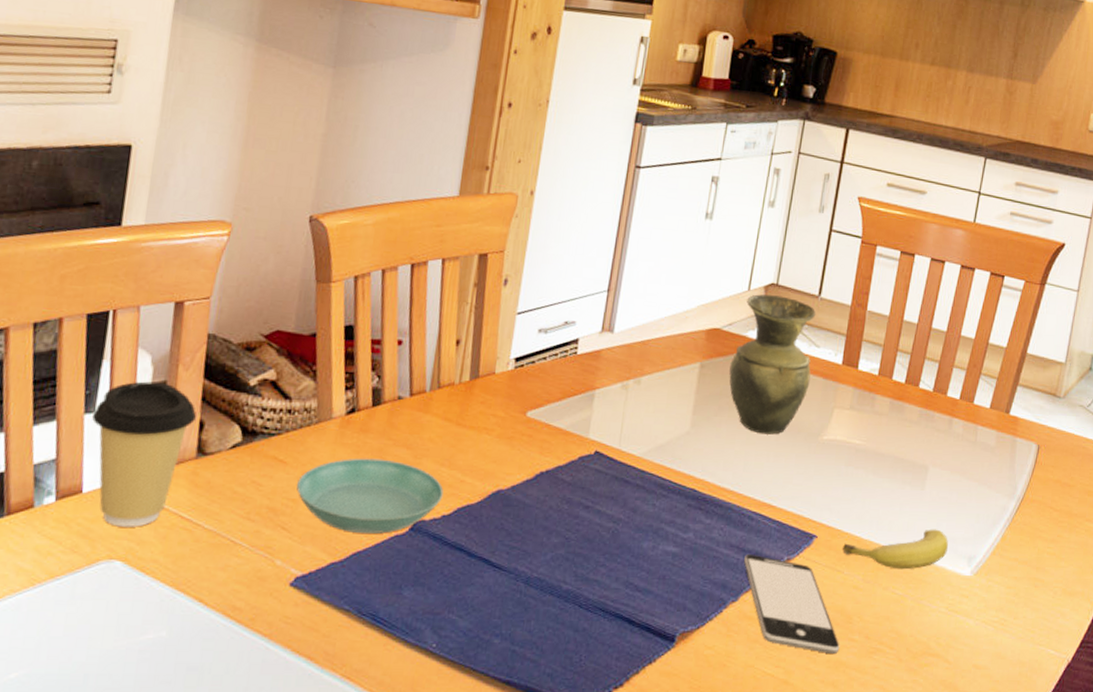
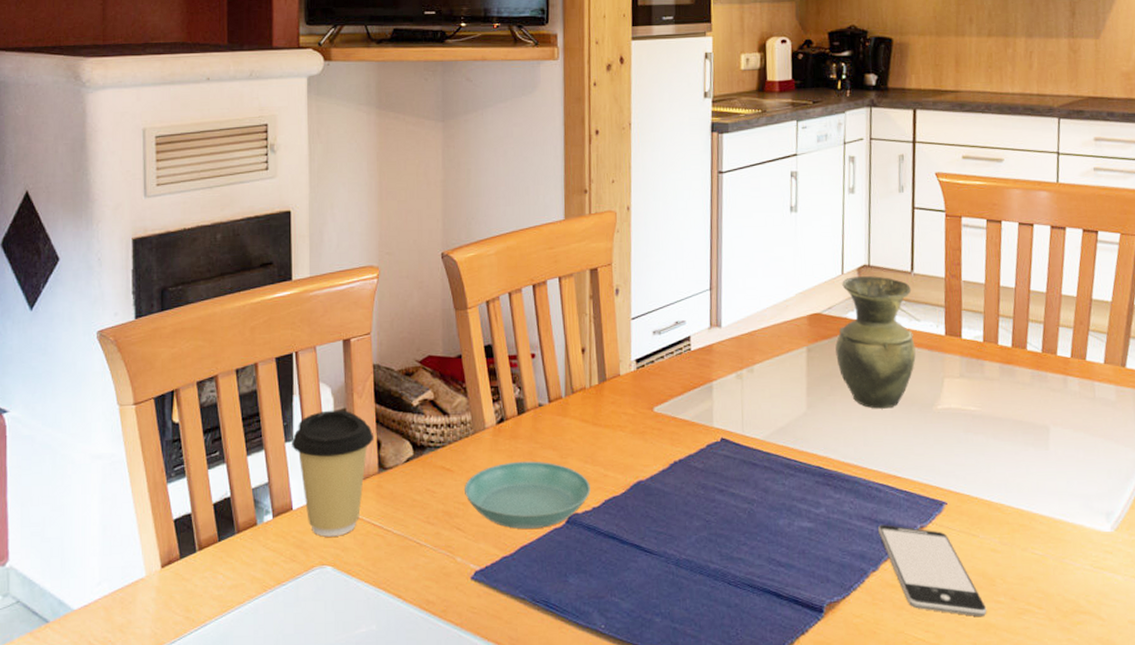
fruit: present [842,529,948,570] -> none [974,487,1083,530]

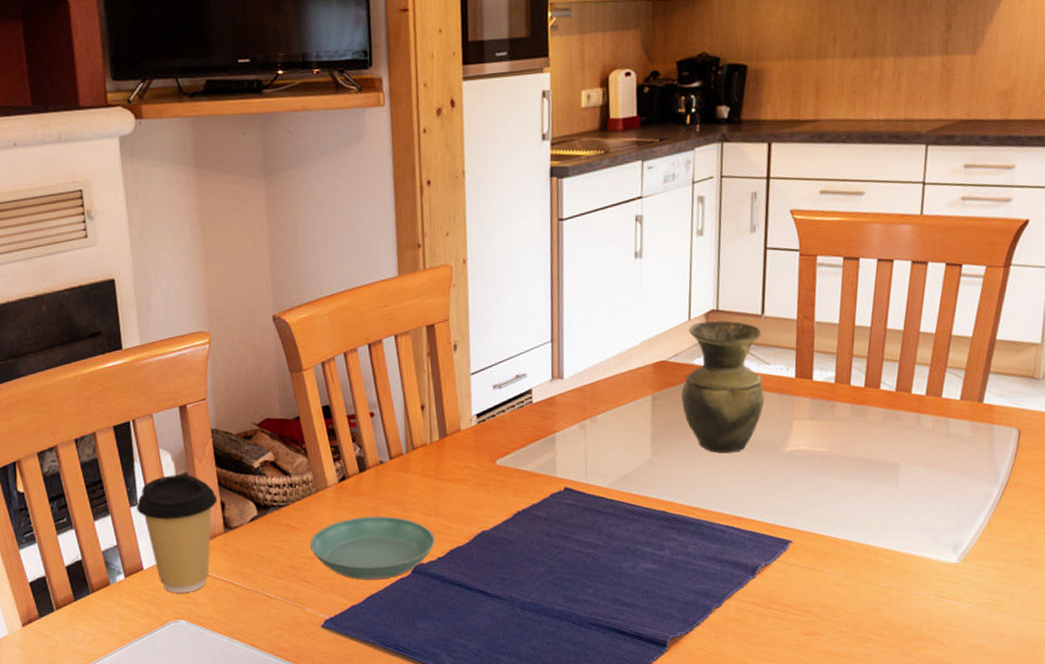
smartphone: present [877,524,987,617] -> none [721,563,829,646]

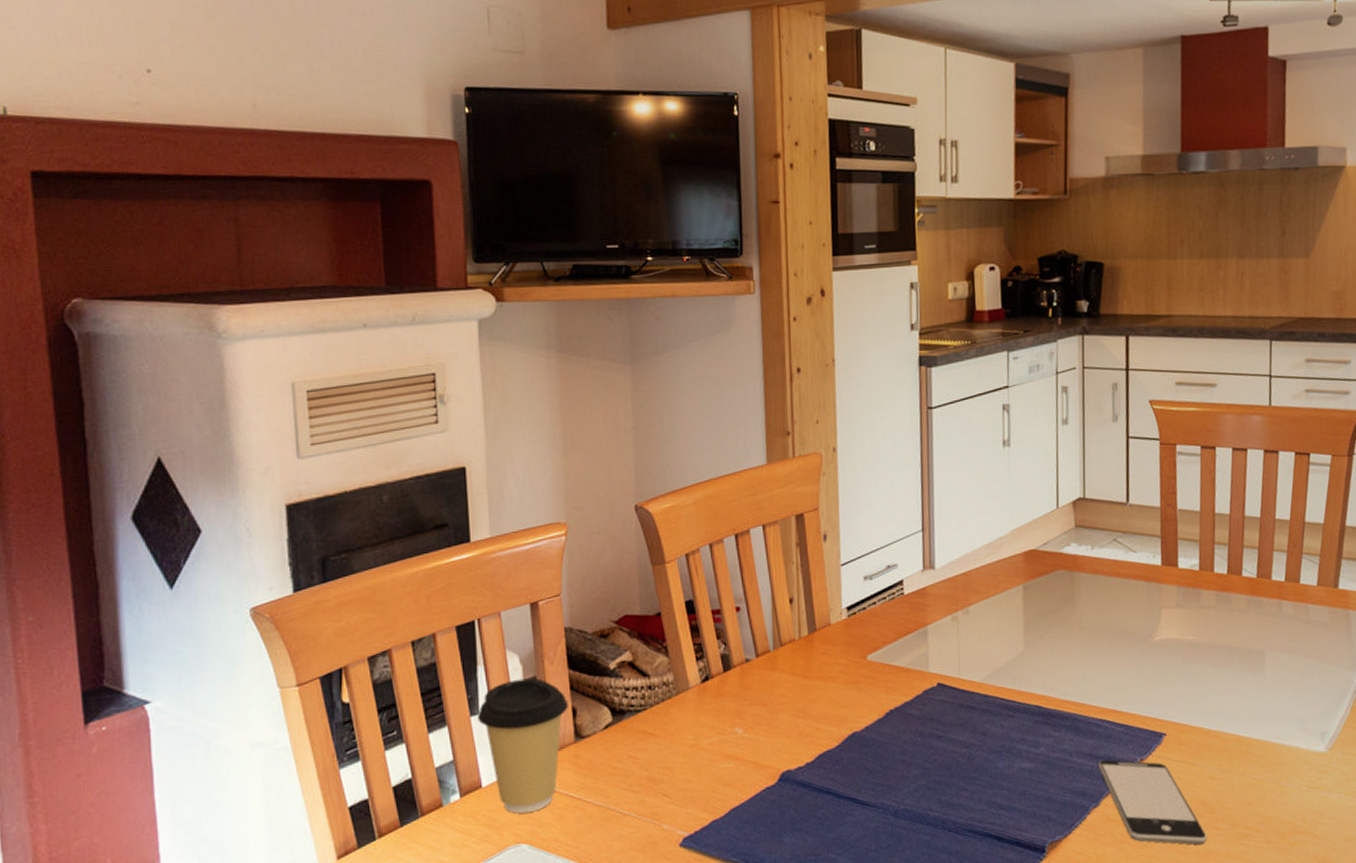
saucer: present [310,516,435,580] -> none [669,719,803,791]
vase: present [681,320,764,454] -> none [1052,508,1133,644]
smartphone: none [721,563,829,646] -> present [1097,759,1207,845]

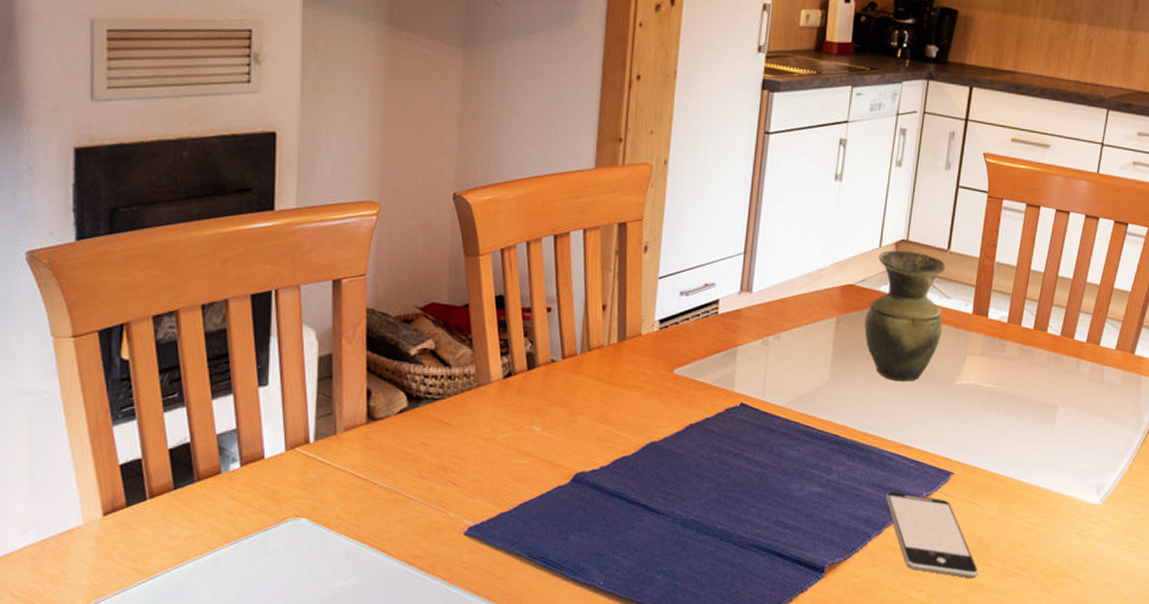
coffee cup: present [478,678,569,814] -> none [266,355,364,488]
vase: none [1052,508,1133,644] -> present [864,251,946,382]

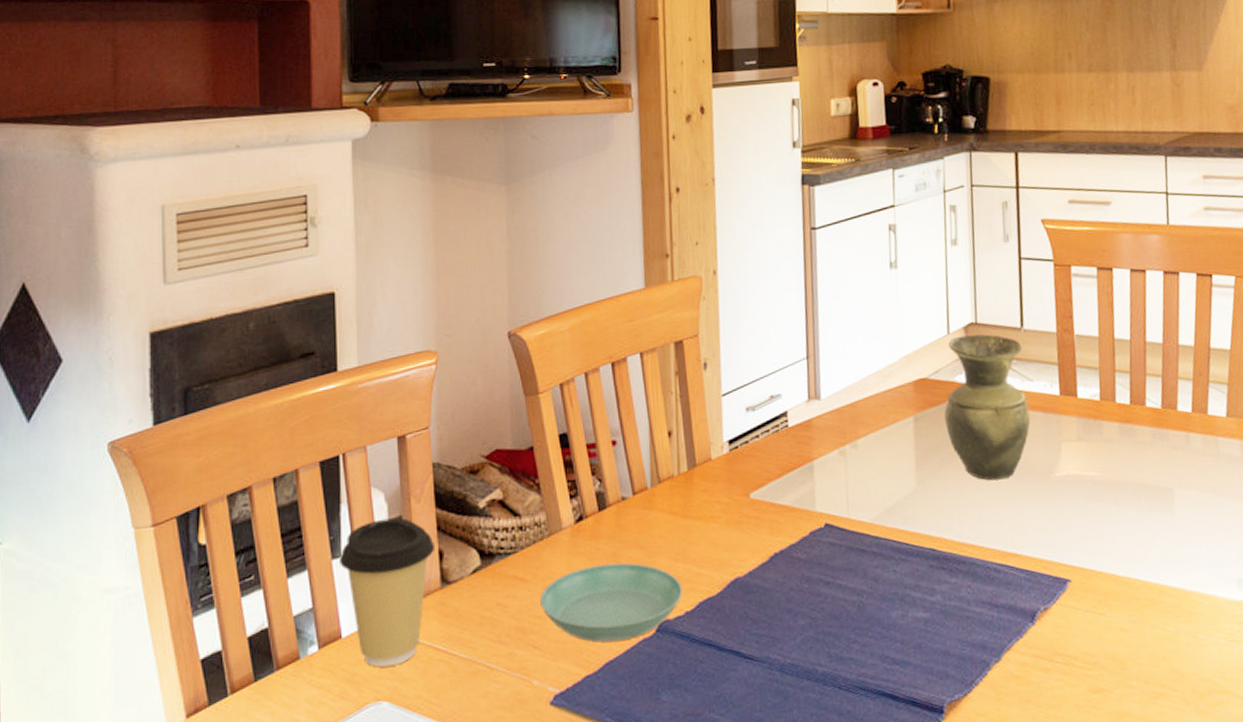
coffee cup: none [266,355,364,488] -> present [340,517,436,667]
saucer: none [463,417,600,487] -> present [540,562,683,643]
smartphone: present [885,491,978,579] -> none [998,608,1119,706]

